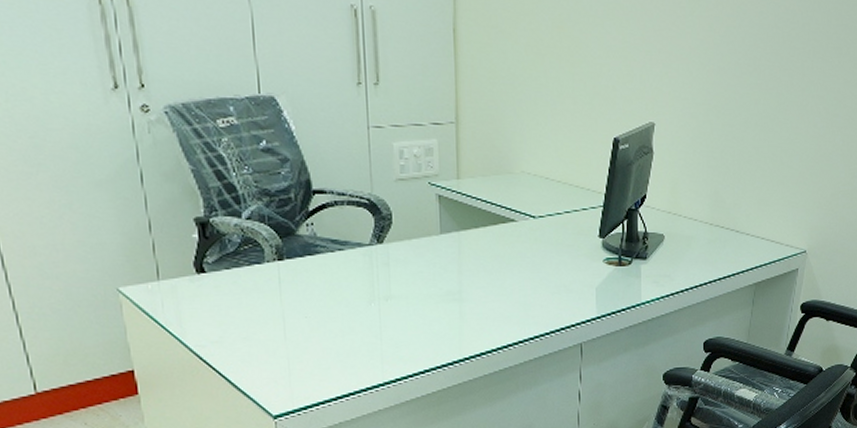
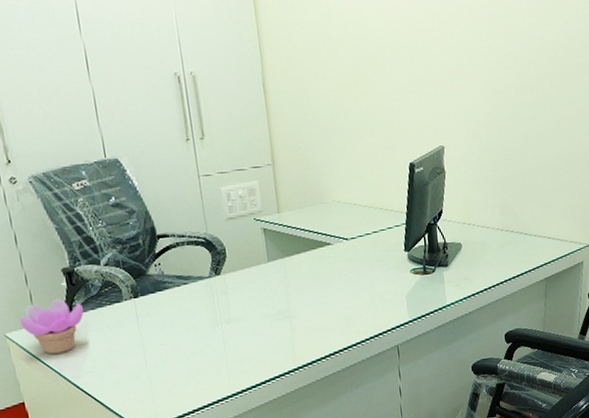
succulent plant: none [138,252,216,317] -> present [20,298,84,354]

